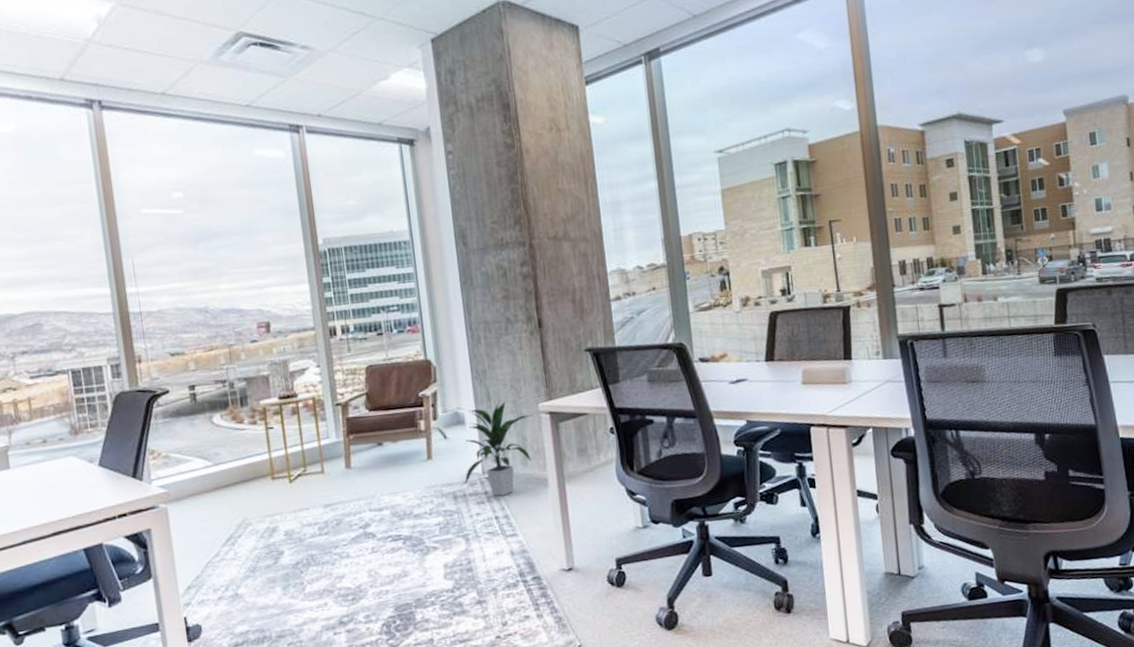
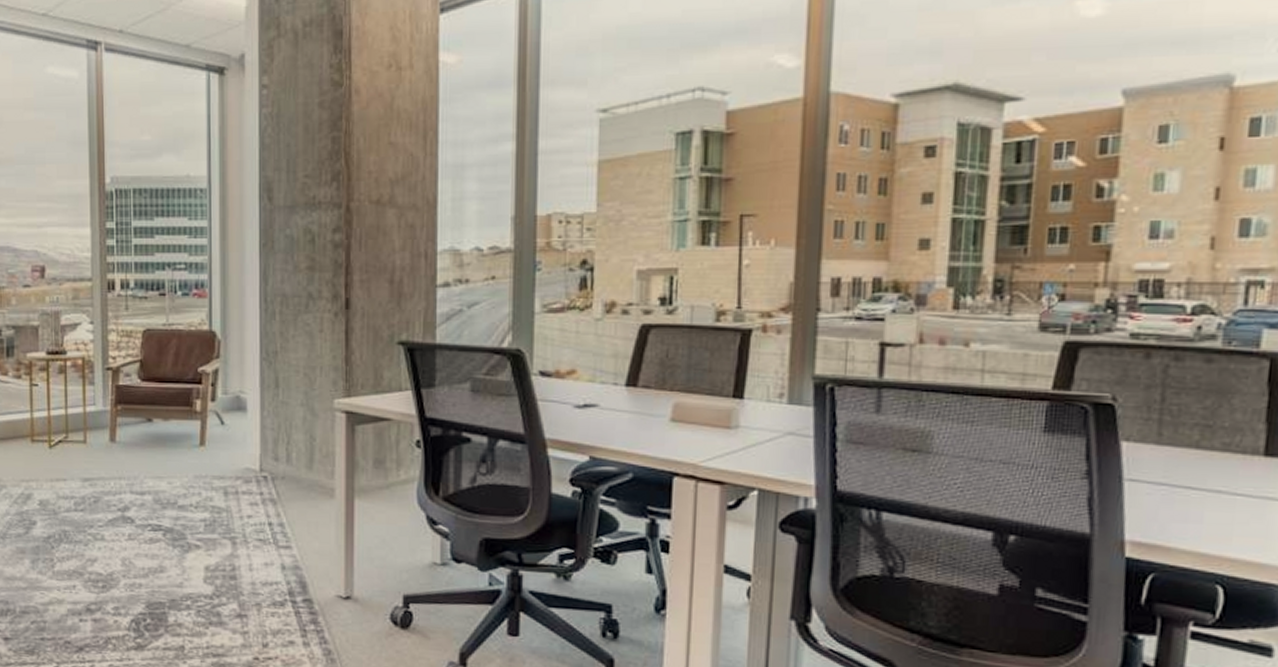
indoor plant: present [464,401,532,496] -> none [238,389,325,500]

